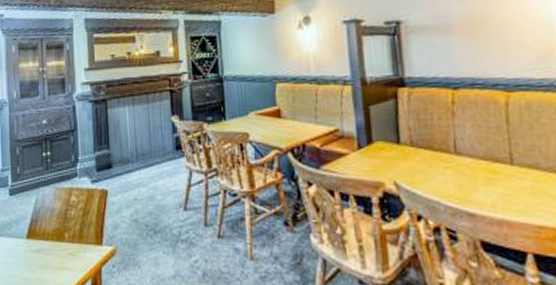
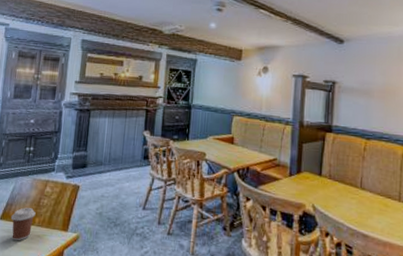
coffee cup: none [38,222,64,262] -> present [10,207,36,241]

